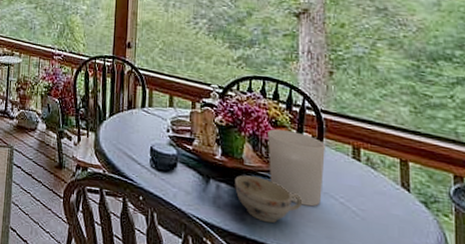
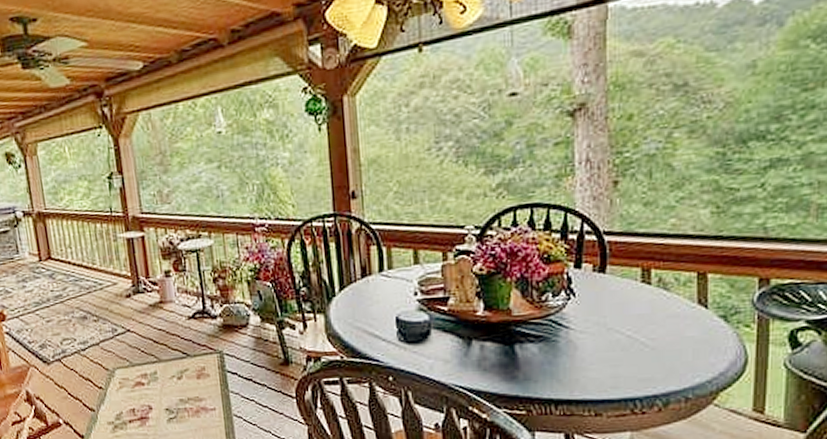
teacup: present [235,175,303,223] -> none [502,326,584,376]
candle holder: present [268,129,325,207] -> none [539,264,609,348]

